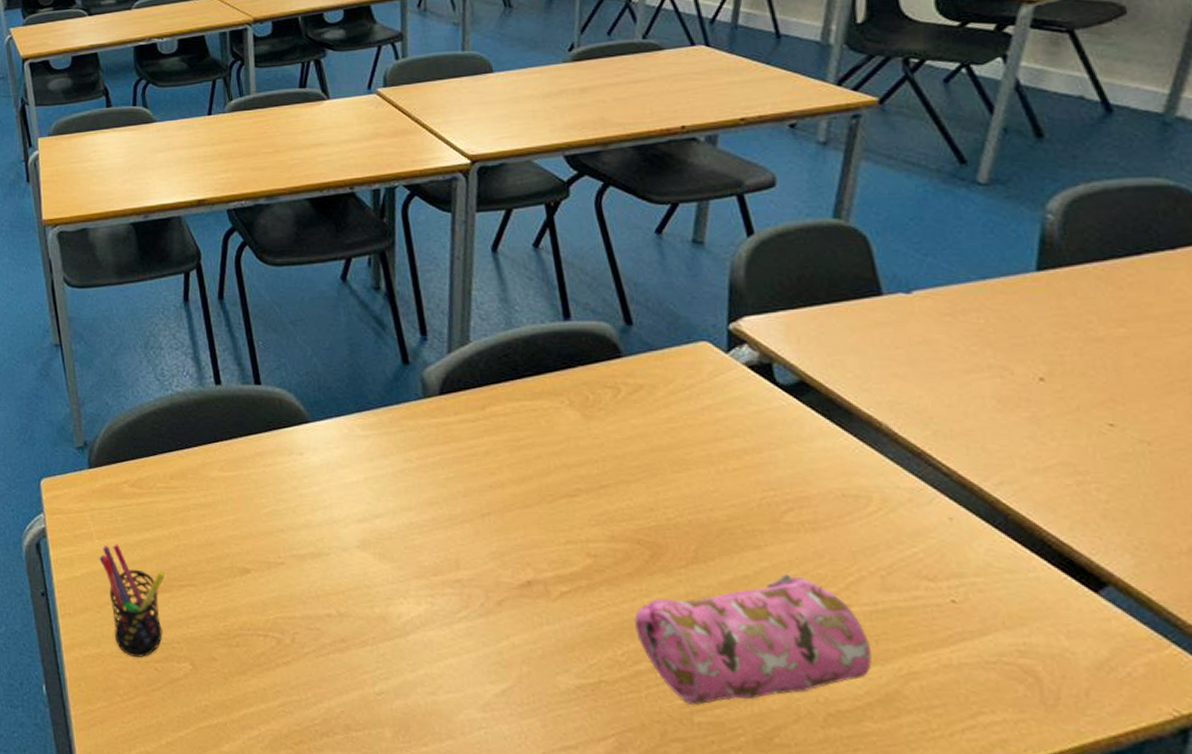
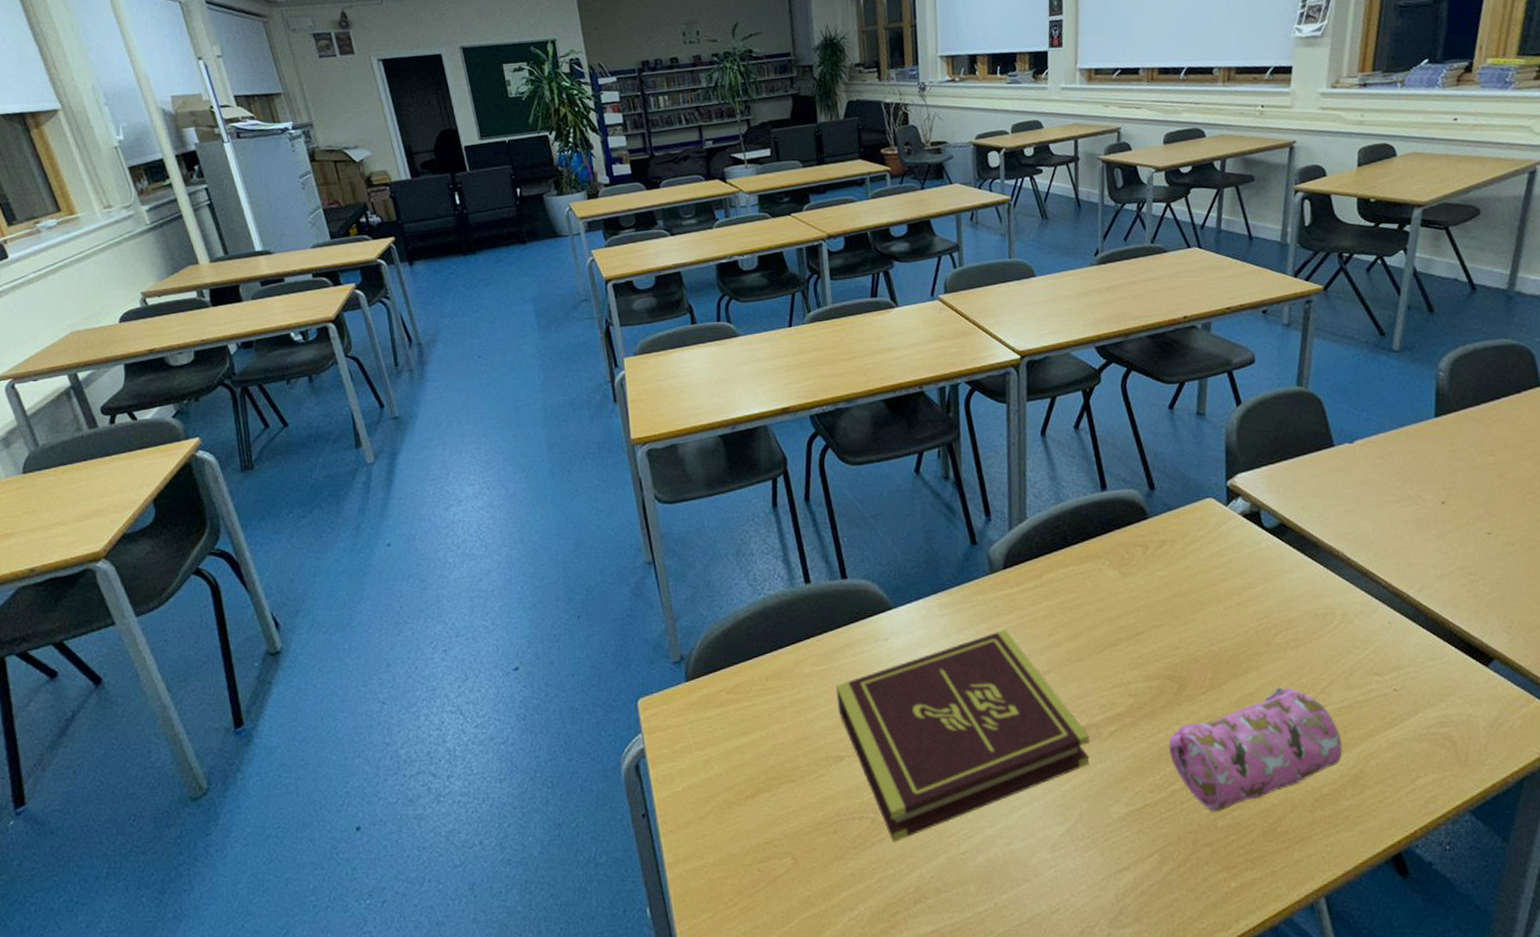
pen holder: present [99,544,166,657] -> none [699,752,765,862]
book: none [244,461,536,668] -> present [835,630,1091,842]

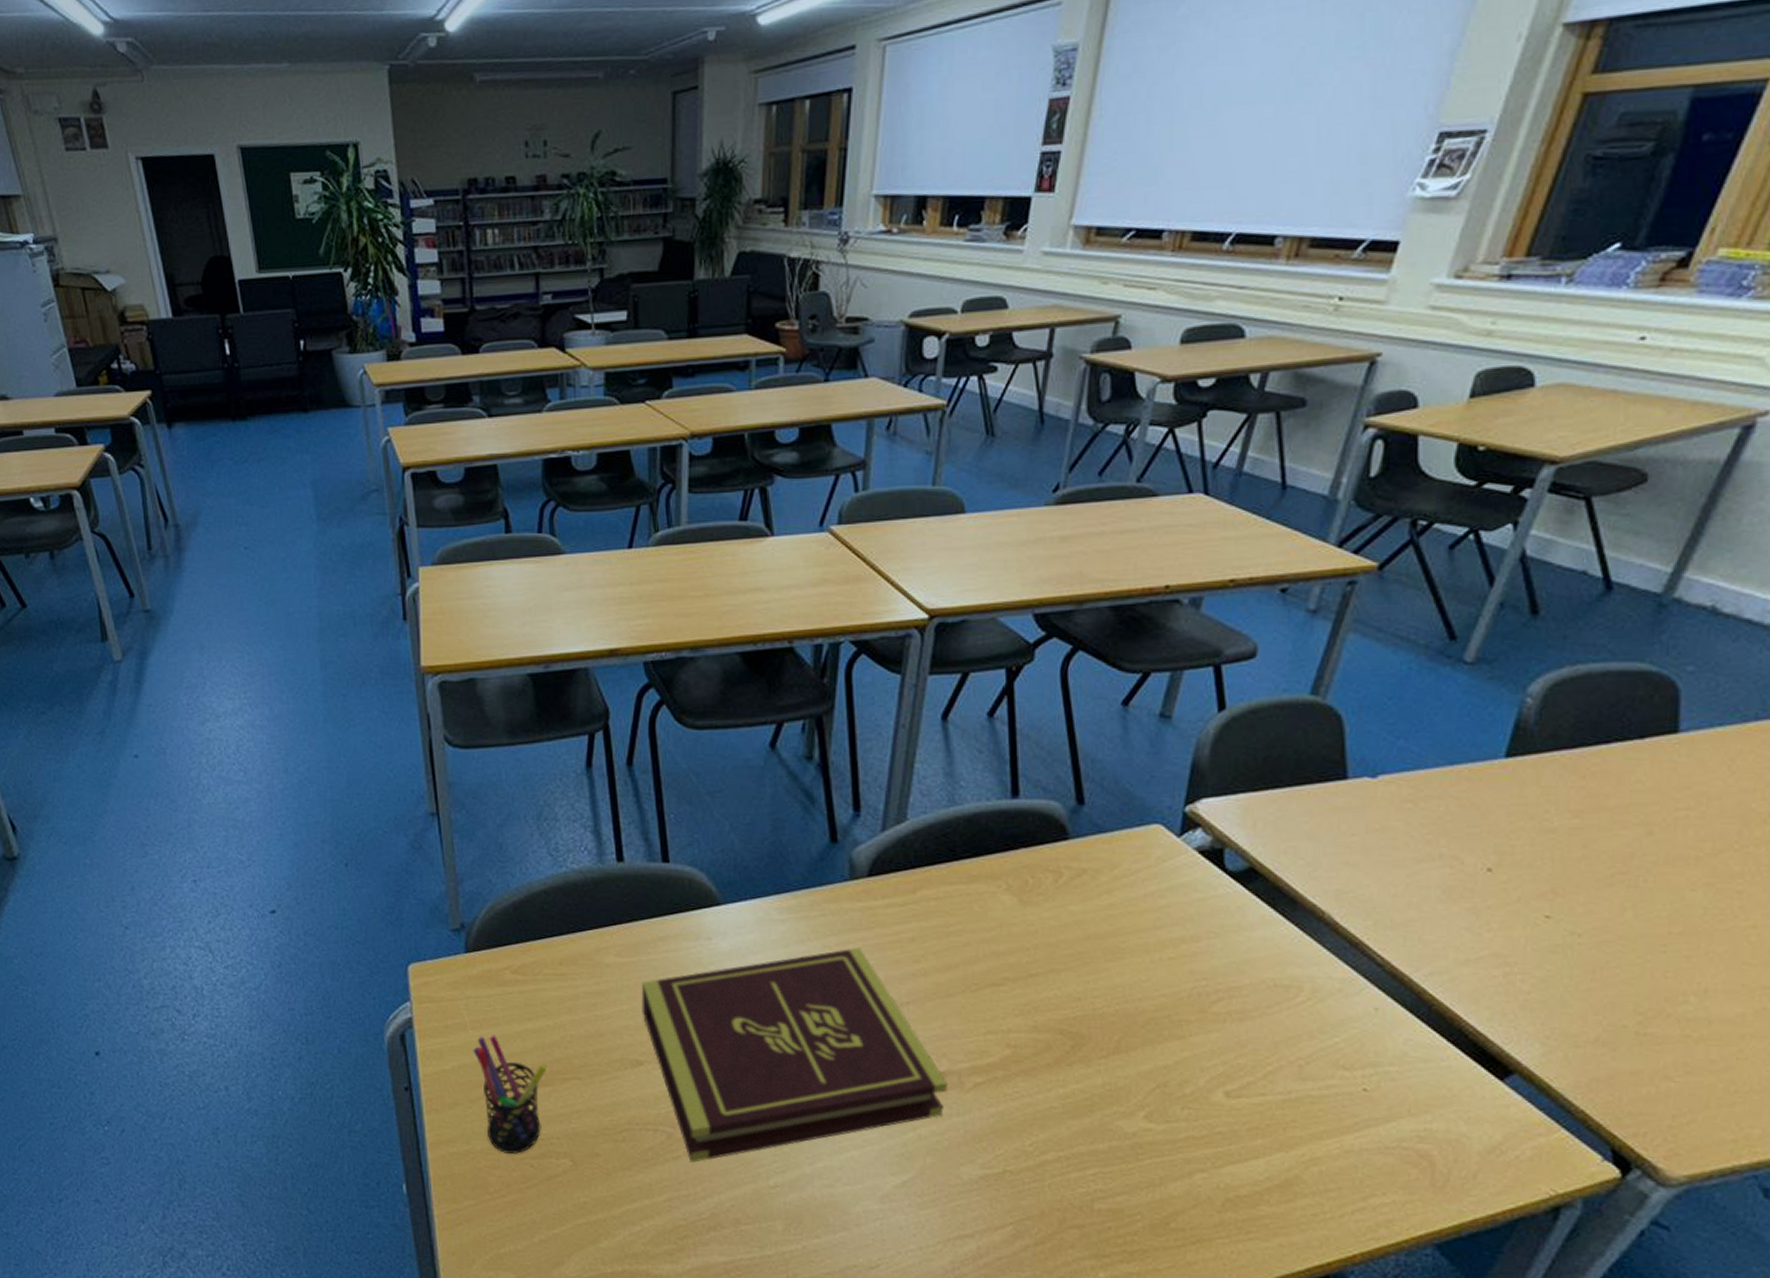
pen holder: none [699,752,765,862] -> present [473,1035,548,1154]
pencil case: present [1168,687,1343,813] -> none [1047,1064,1279,1194]

